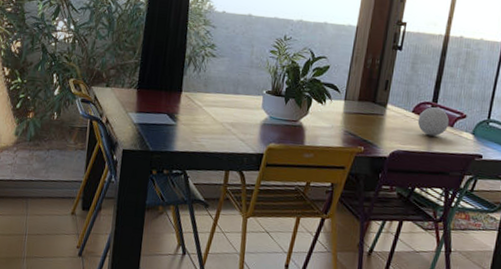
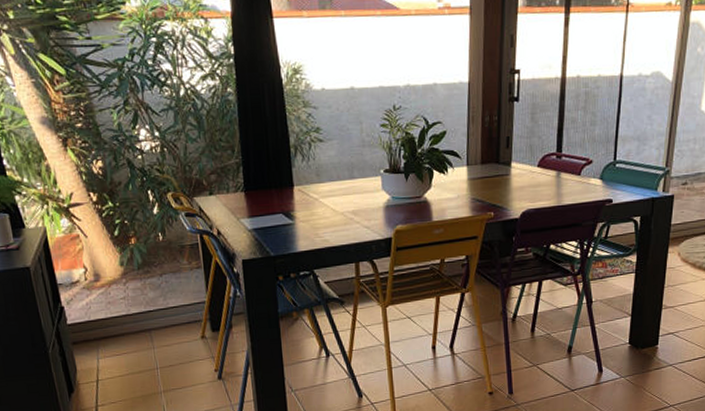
decorative ball: present [417,107,450,136] -> none [544,157,577,189]

